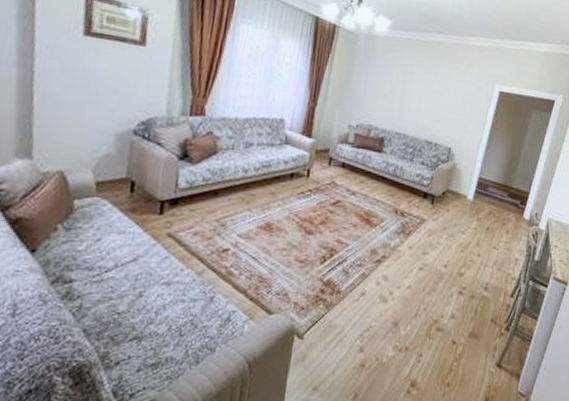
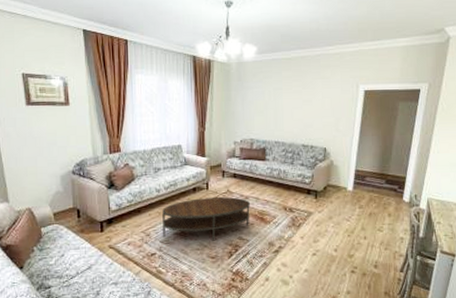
coffee table: none [242,186,358,241] -> present [162,197,251,241]

